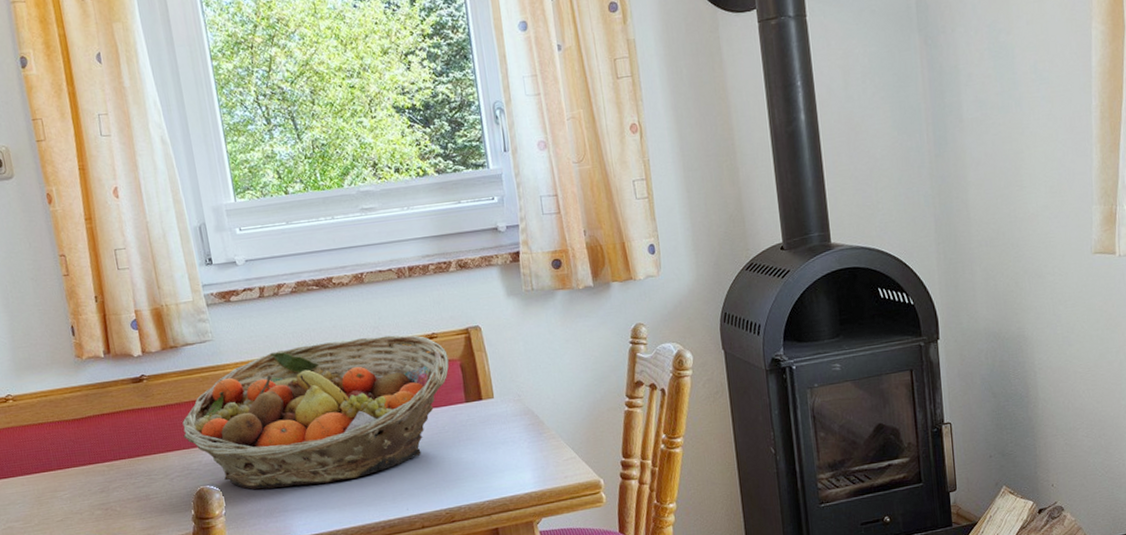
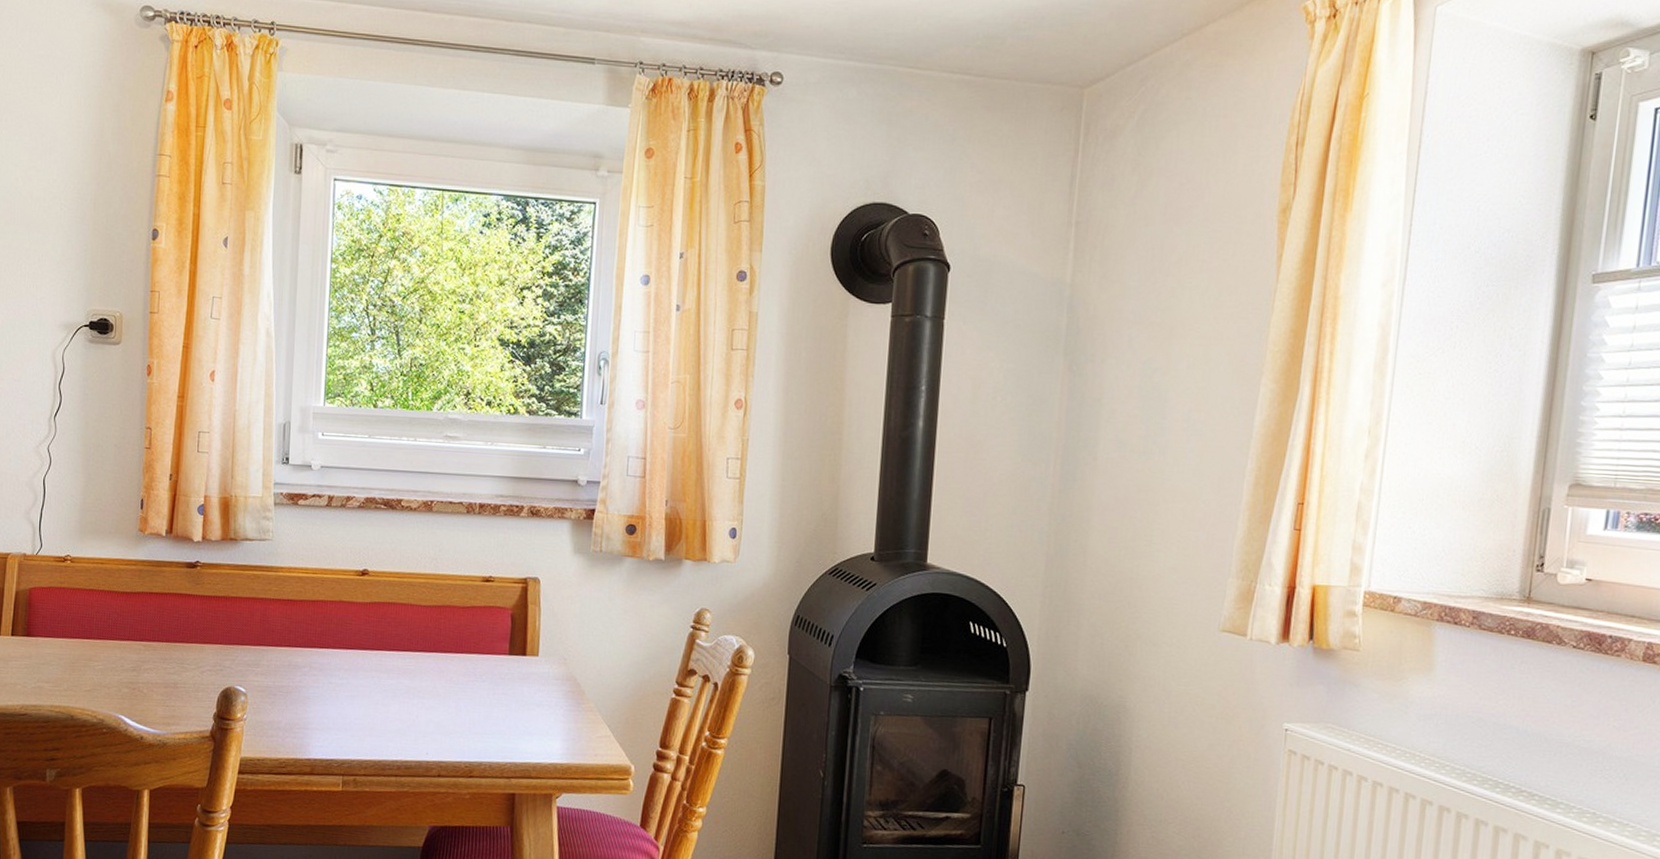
fruit basket: present [182,335,450,490] -> none [223,563,501,710]

